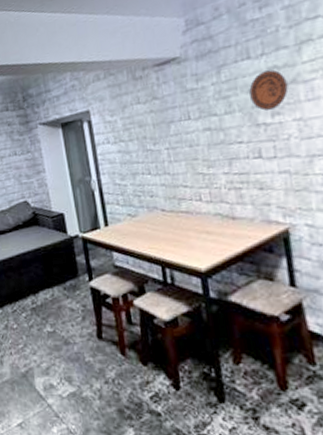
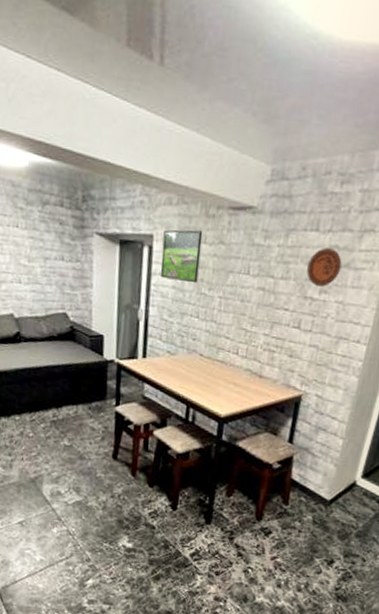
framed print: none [98,93,141,147] -> present [160,229,203,284]

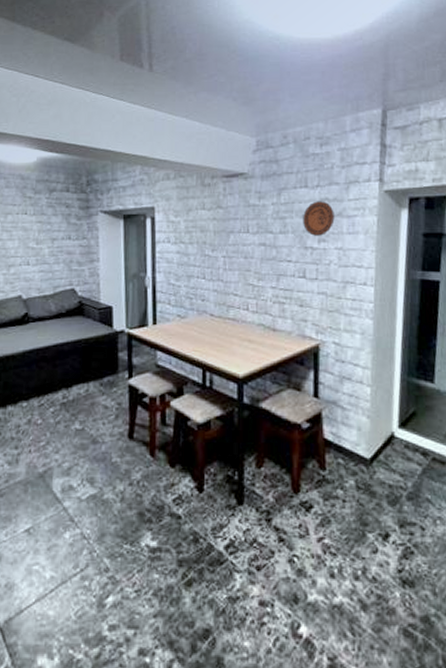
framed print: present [160,229,203,284] -> none [164,199,201,247]

